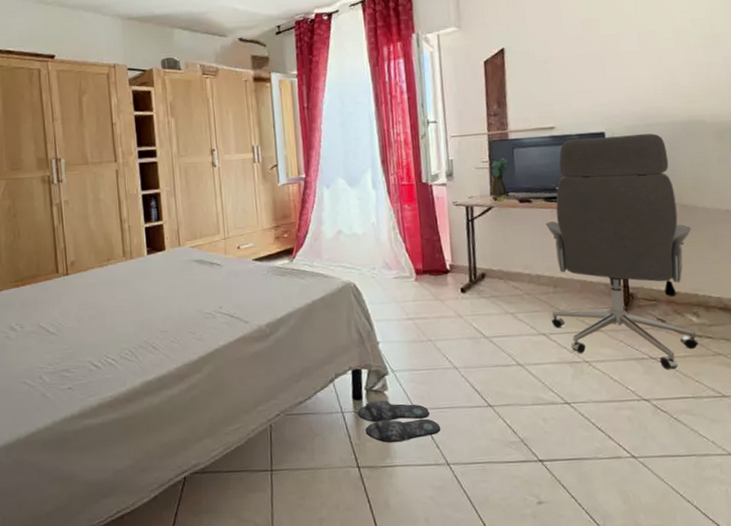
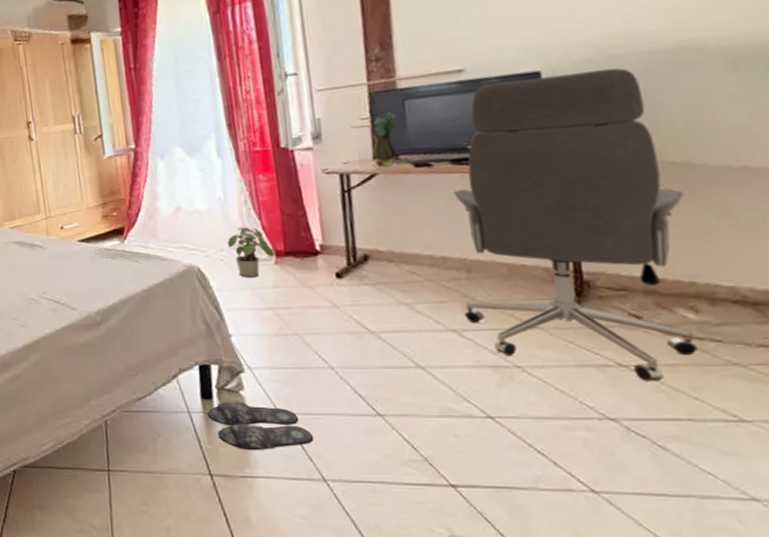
potted plant: none [378,249,415,293] -> present [227,227,275,278]

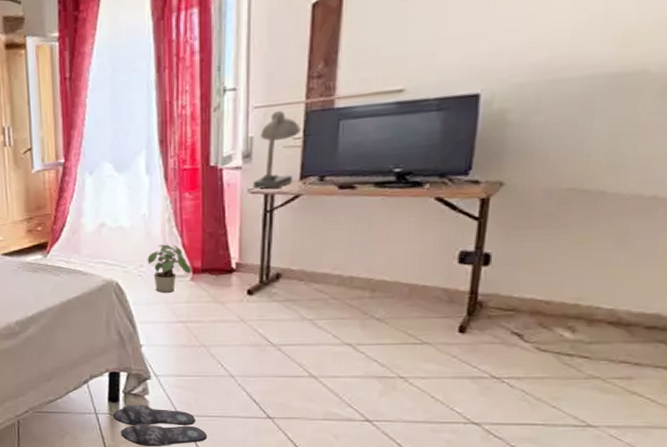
desk lamp: none [326,93,368,170] -> present [253,111,302,190]
vase: present [372,112,399,168] -> none [299,132,331,189]
office chair: present [453,68,699,381] -> none [361,93,591,391]

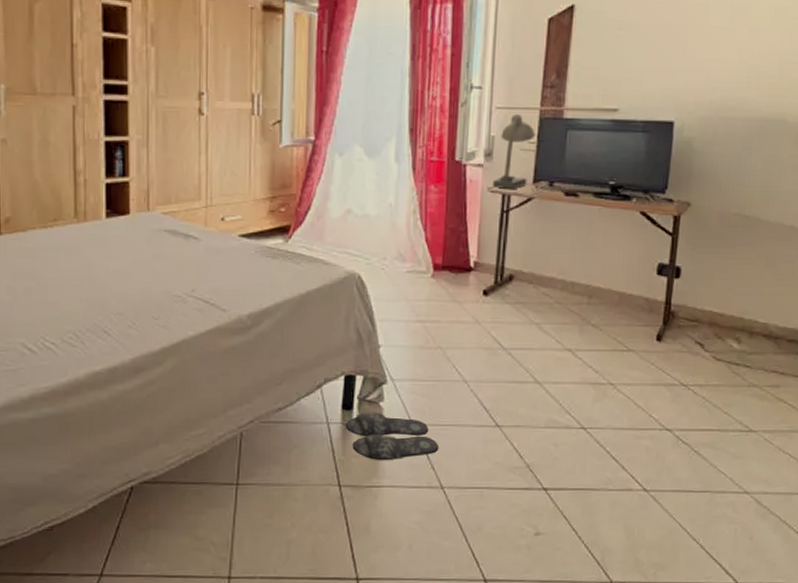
potted plant: present [147,244,191,293] -> none [391,237,432,289]

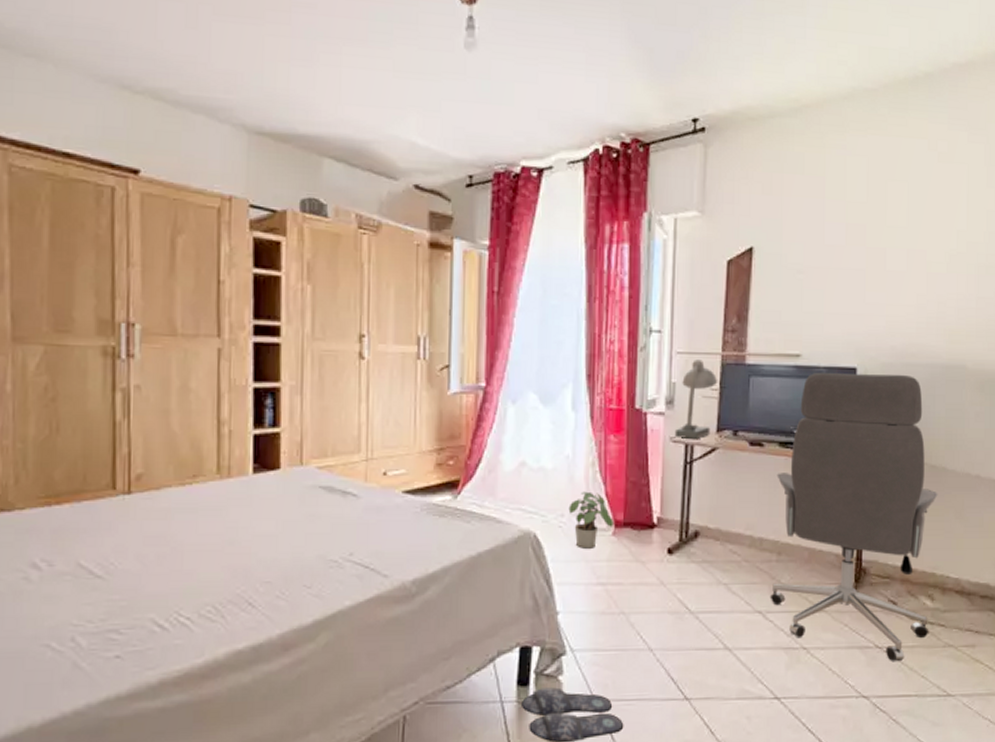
potted plant: none [391,237,432,289] -> present [568,491,613,549]
office chair: none [579,126,750,398] -> present [770,372,938,661]

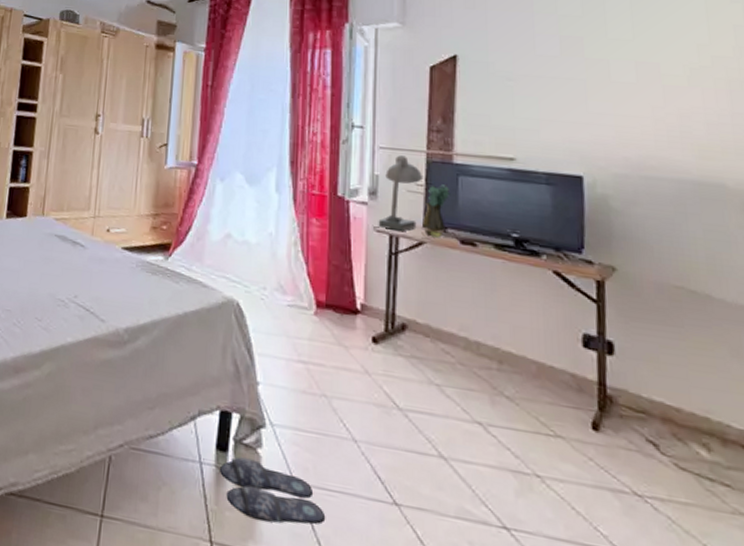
potted plant: present [568,491,613,549] -> none [271,268,315,325]
vase: none [716,387,743,442] -> present [423,184,451,238]
office chair: present [770,372,938,661] -> none [491,177,709,519]

